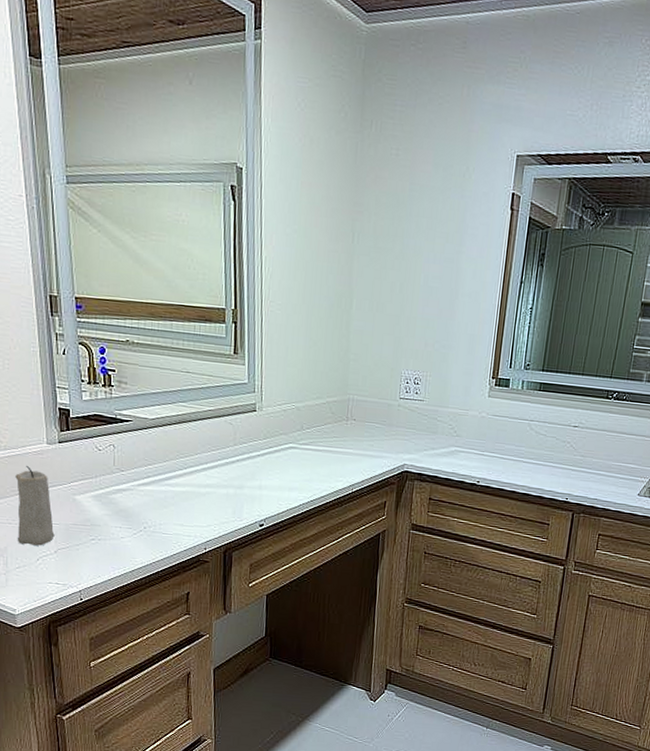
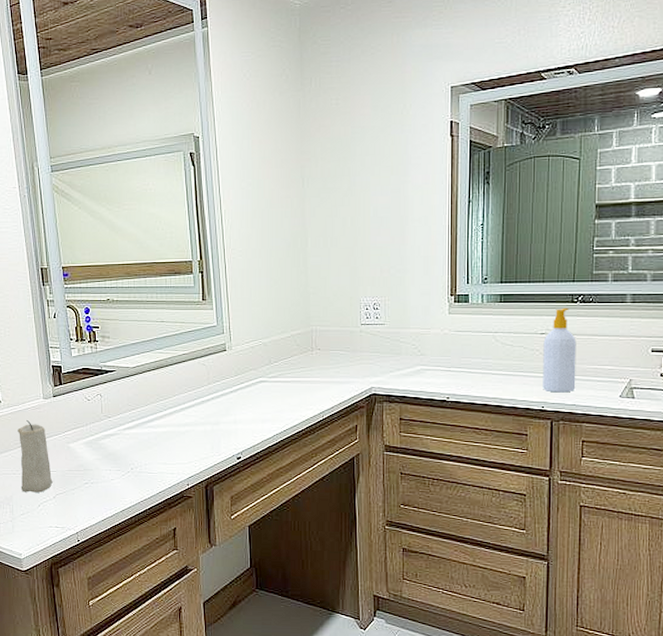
soap bottle: none [569,403,606,487] -> present [543,307,576,393]

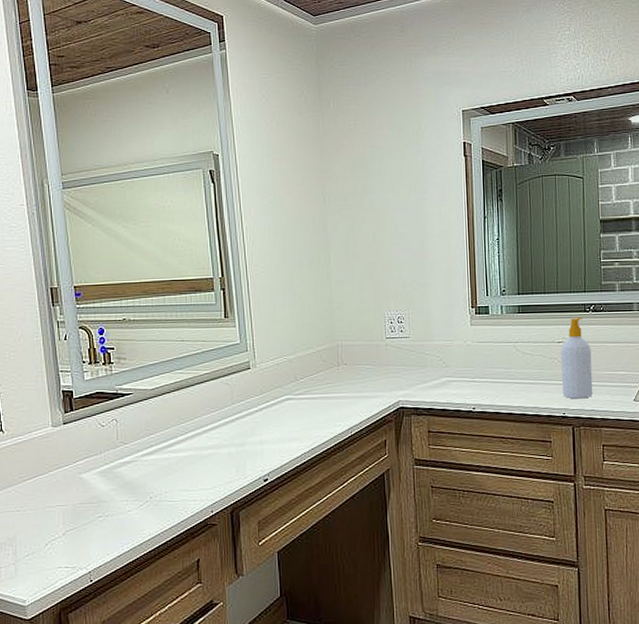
candle: present [17,420,53,493] -> none [22,451,62,531]

